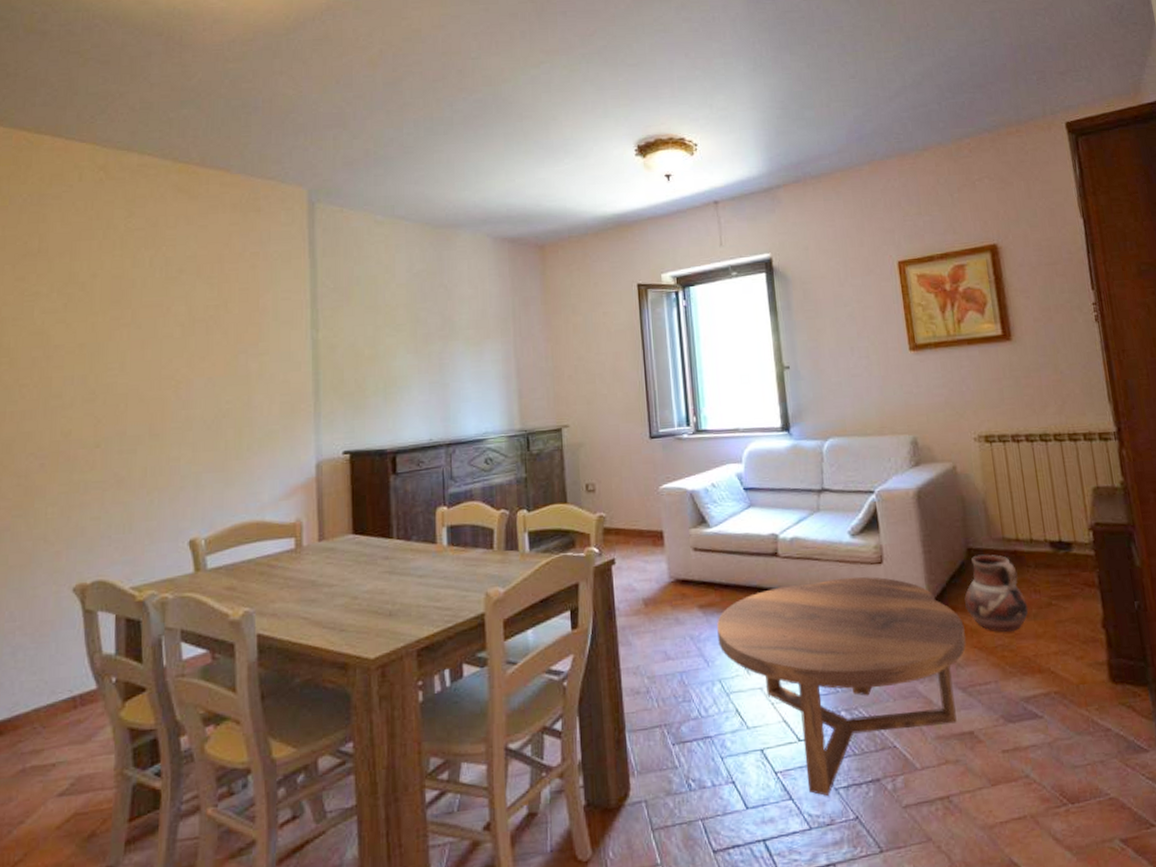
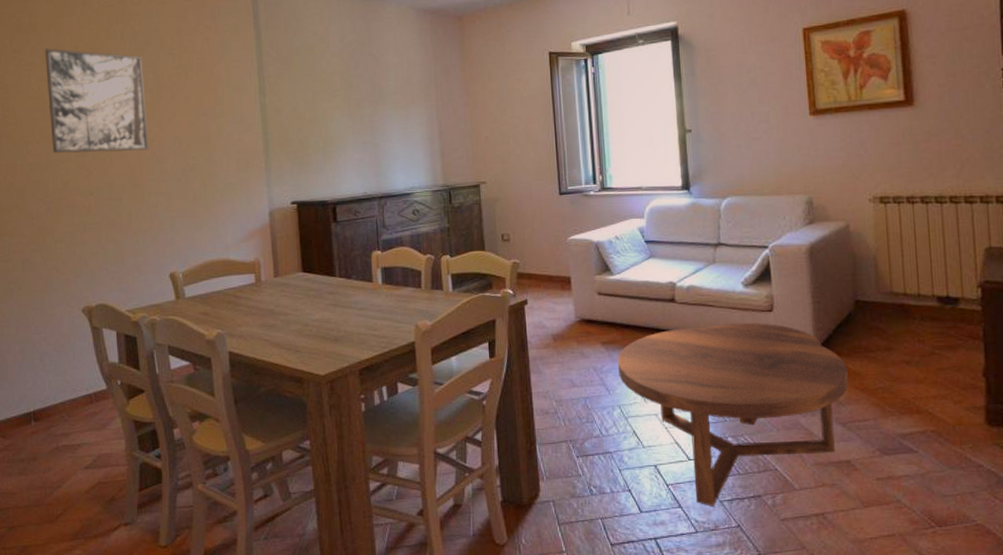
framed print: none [53,276,176,398] -> present [45,48,149,153]
ceramic pot: present [964,554,1029,632] -> none [850,306,911,376]

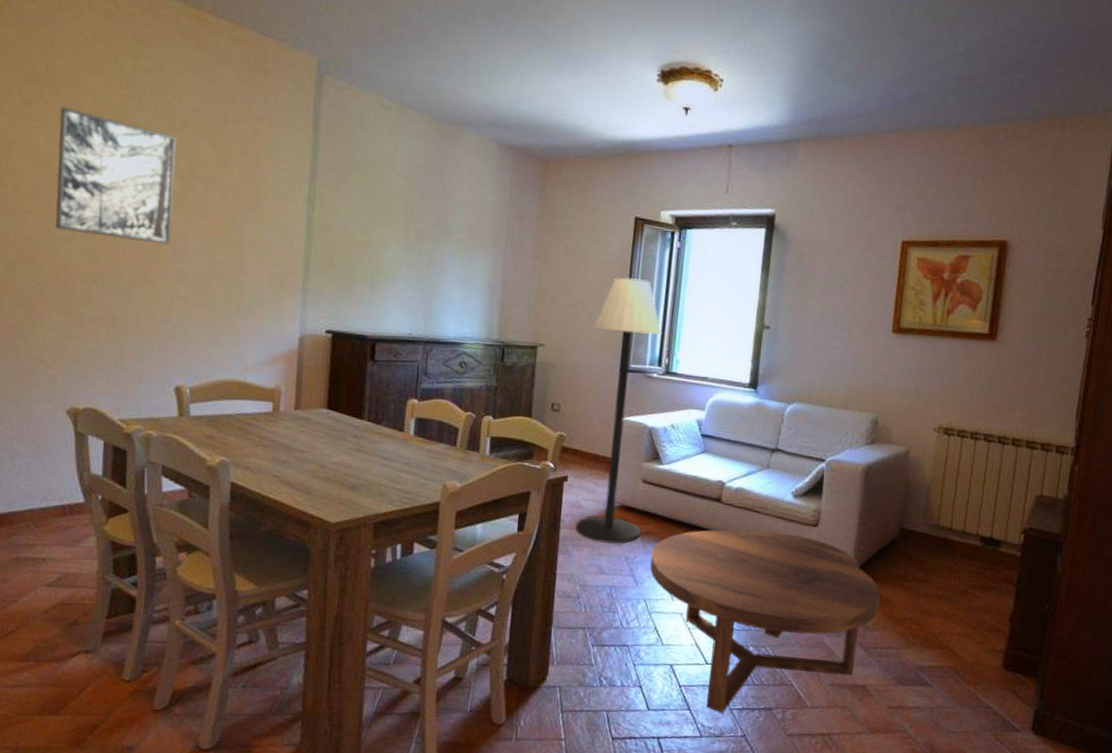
floor lamp: none [528,107,604,357] -> present [576,277,662,544]

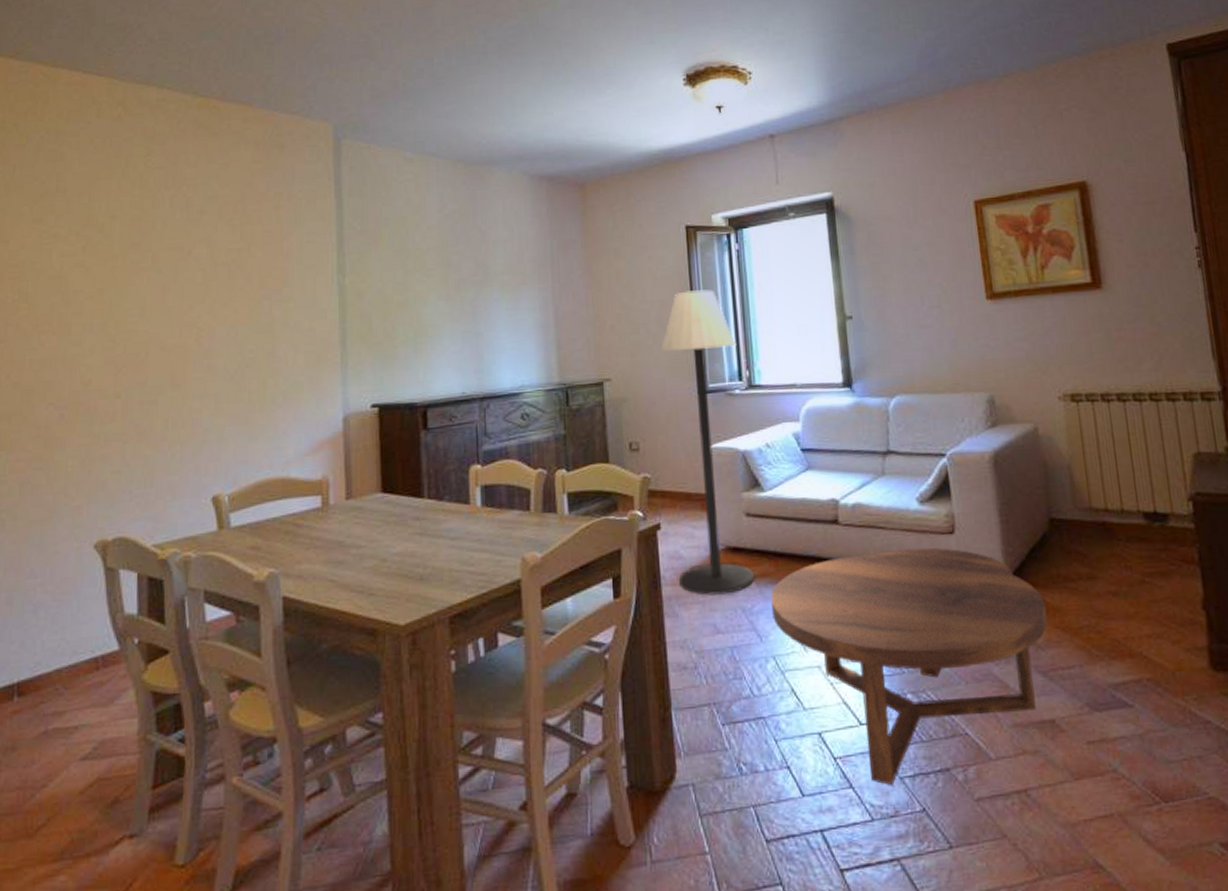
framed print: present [55,107,178,245] -> none [72,217,197,346]

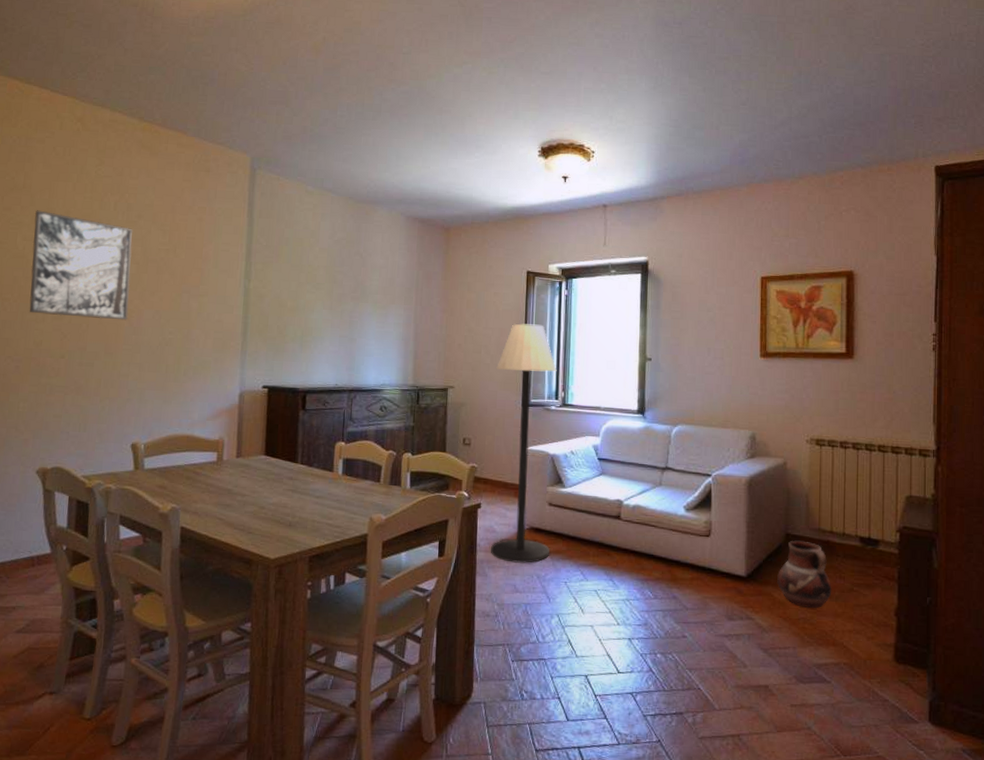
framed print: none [72,217,197,346] -> present [29,210,134,321]
coffee table: present [771,547,1048,785] -> none [560,544,773,720]
ceramic pot: none [1046,525,1119,611] -> present [777,540,832,608]

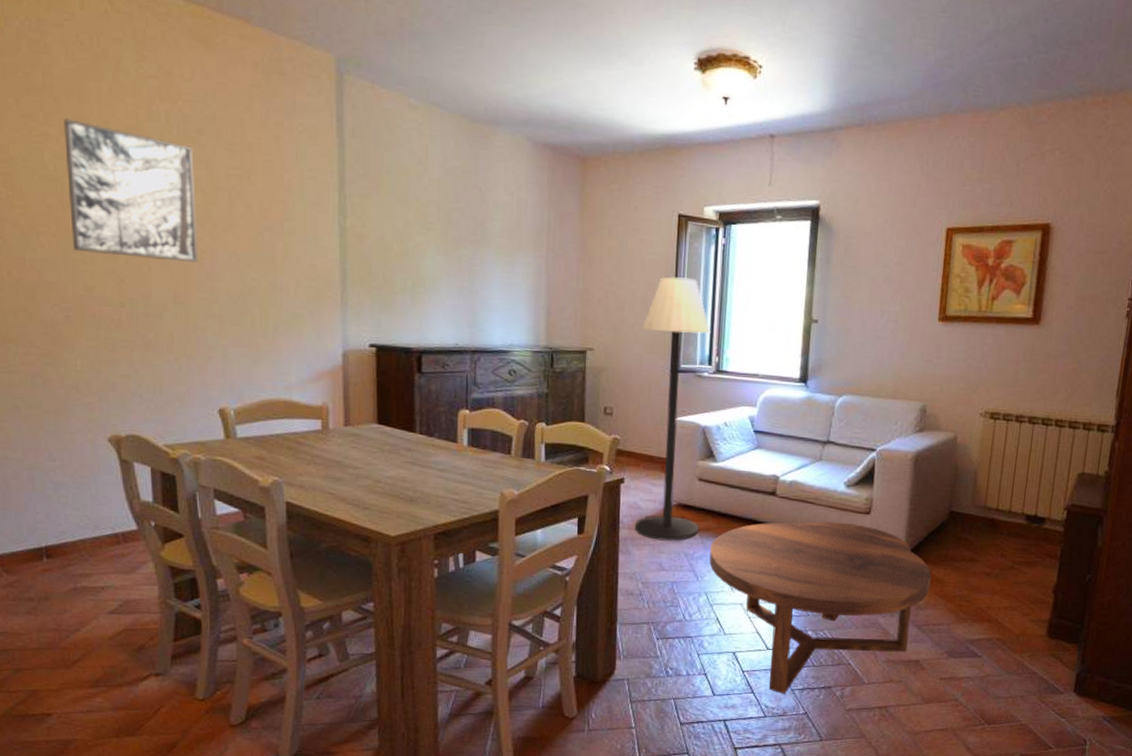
coffee table: none [560,544,773,720] -> present [709,521,932,694]
ceramic pot: present [777,540,832,608] -> none [936,518,992,586]

